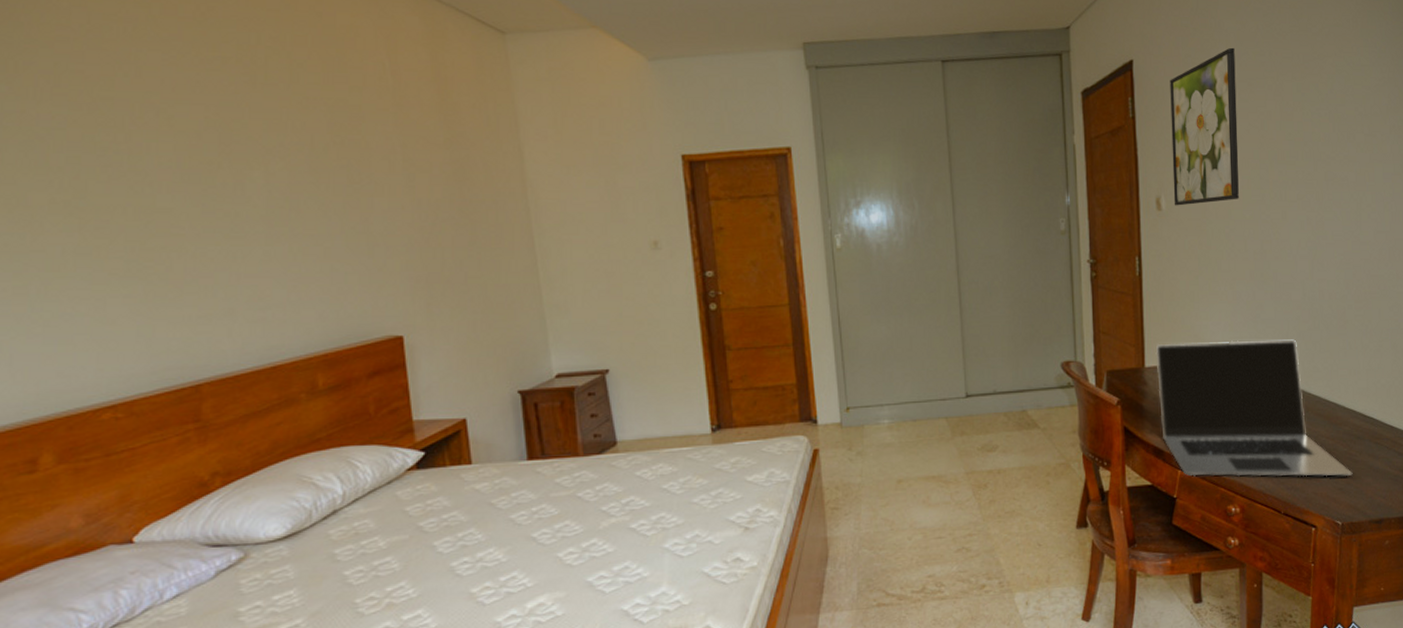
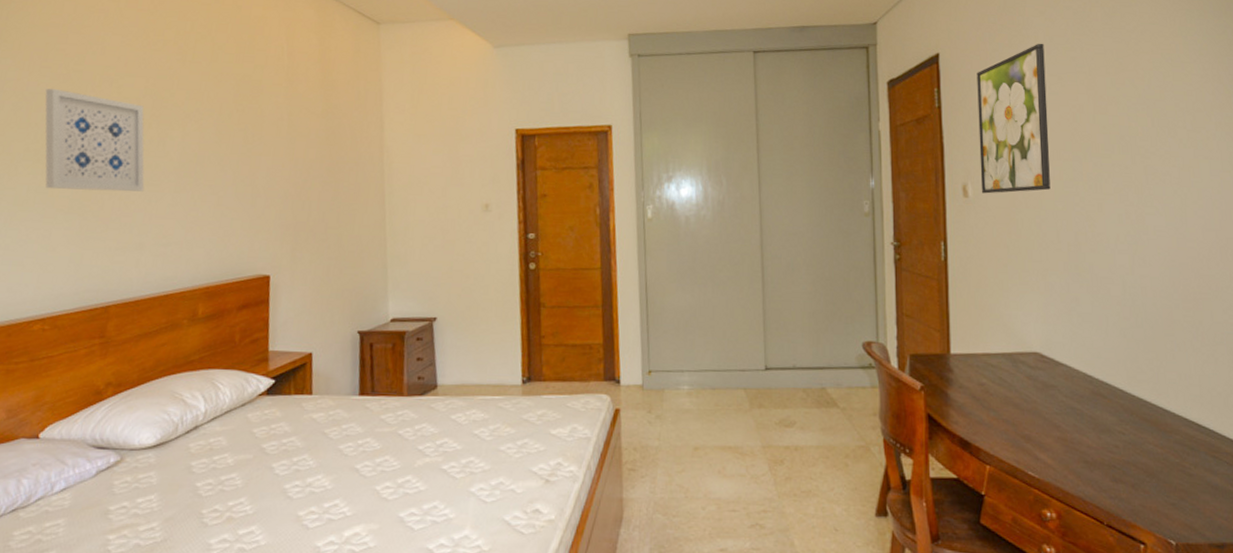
wall art: none [65,121,224,249] -> present [45,88,145,192]
laptop: present [1155,339,1353,477] -> none [961,330,1187,490]

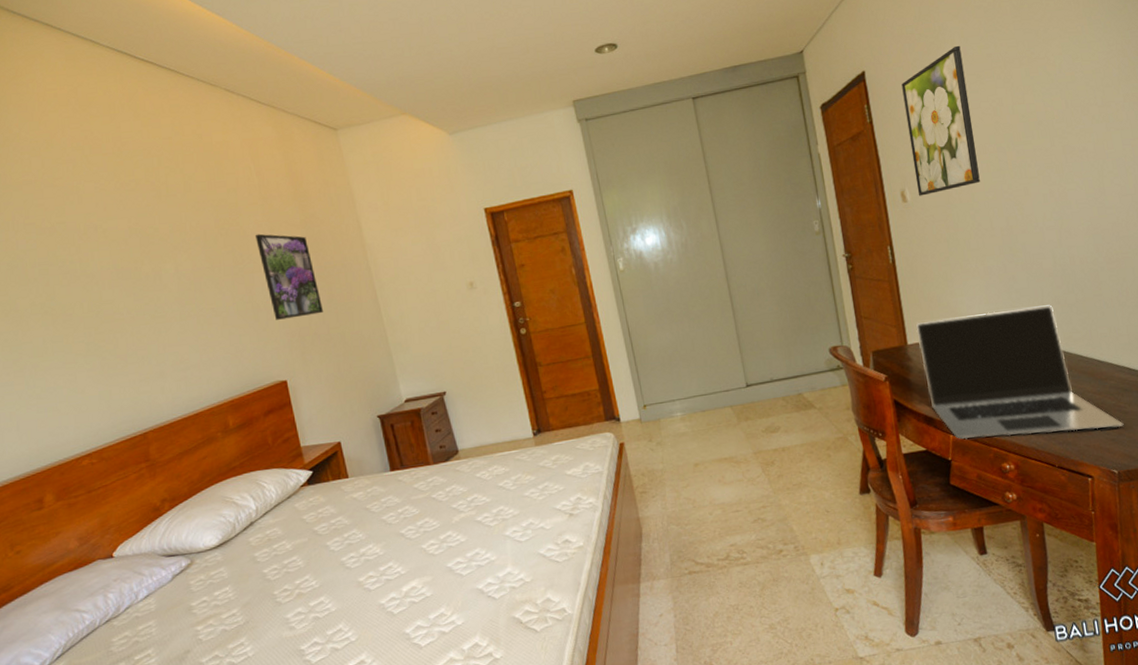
wall art: present [45,88,145,192] -> none [35,242,152,338]
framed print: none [271,116,326,210] -> present [254,233,323,320]
laptop: none [961,330,1187,490] -> present [915,305,1124,440]

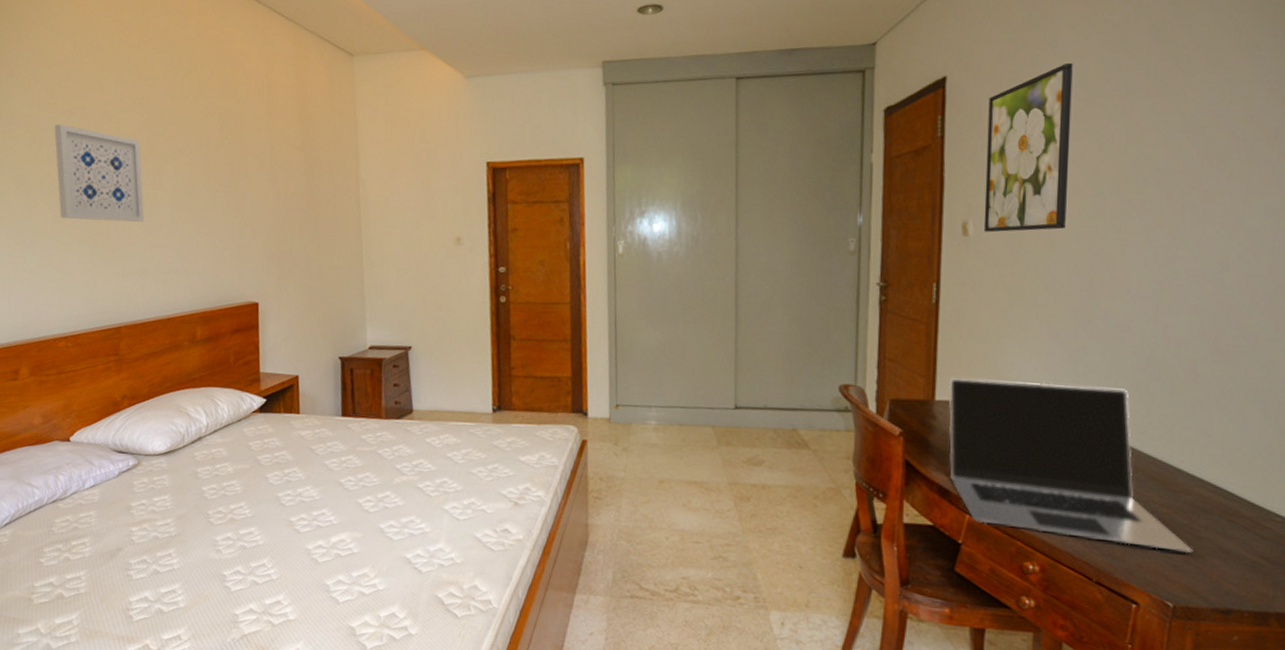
wall art: none [35,242,152,338] -> present [54,124,145,222]
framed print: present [254,233,323,320] -> none [254,149,307,242]

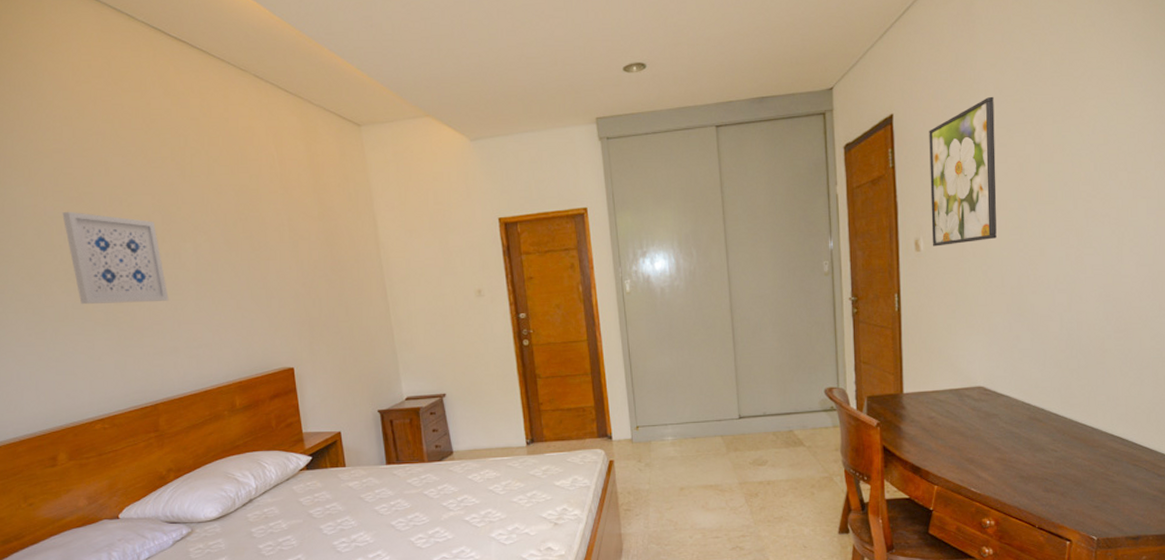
laptop: present [948,377,1193,553] -> none [913,368,1109,495]

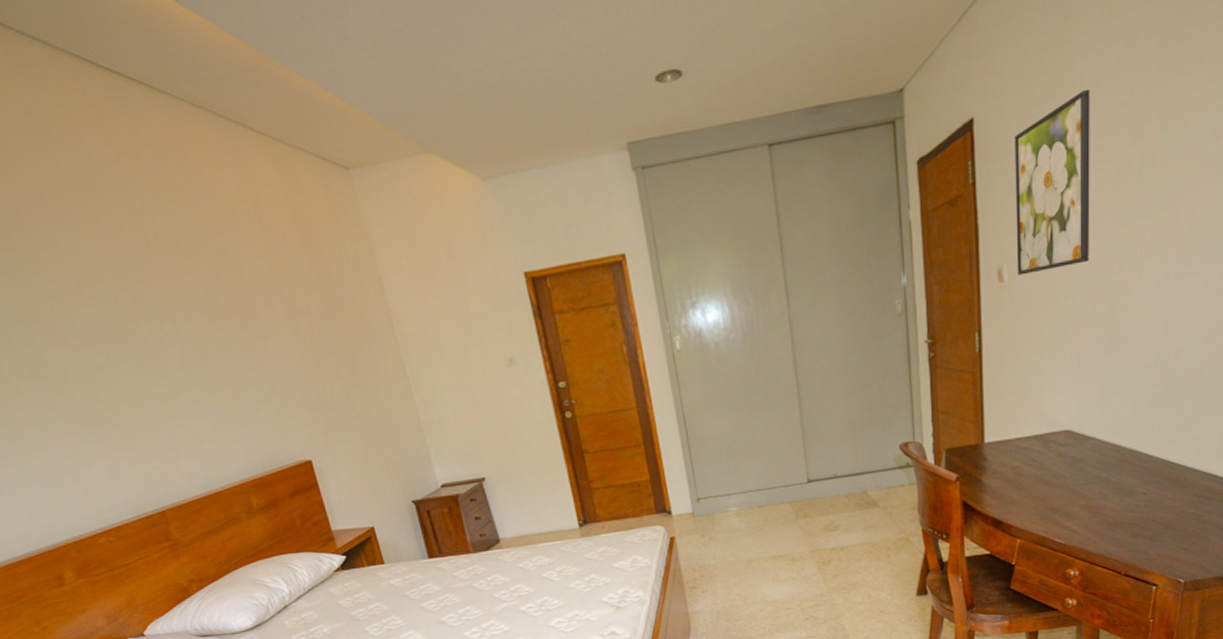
wall art: present [62,211,169,305] -> none [11,295,157,405]

